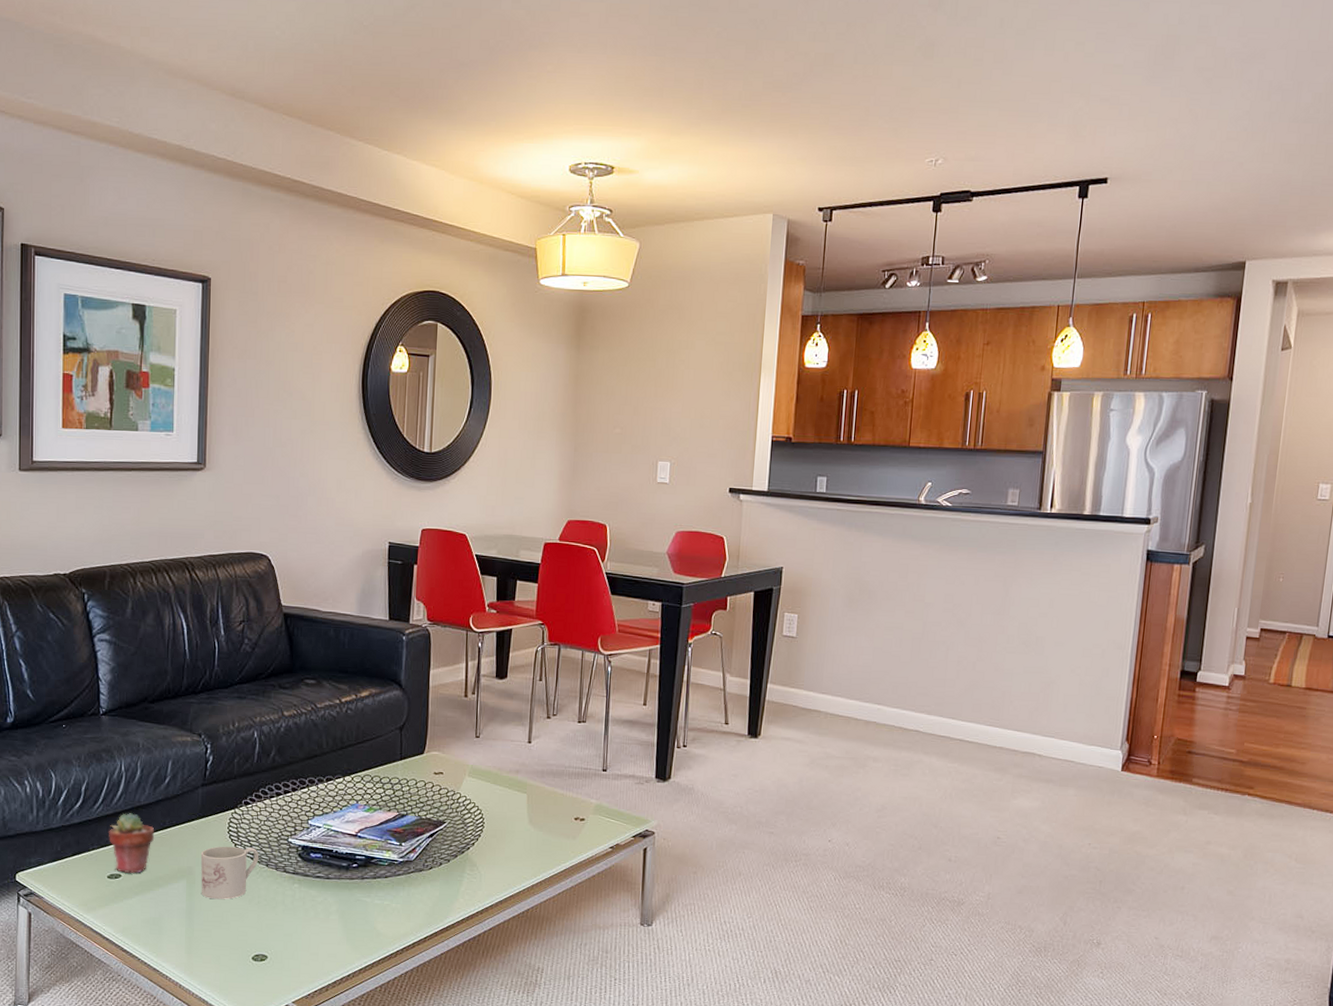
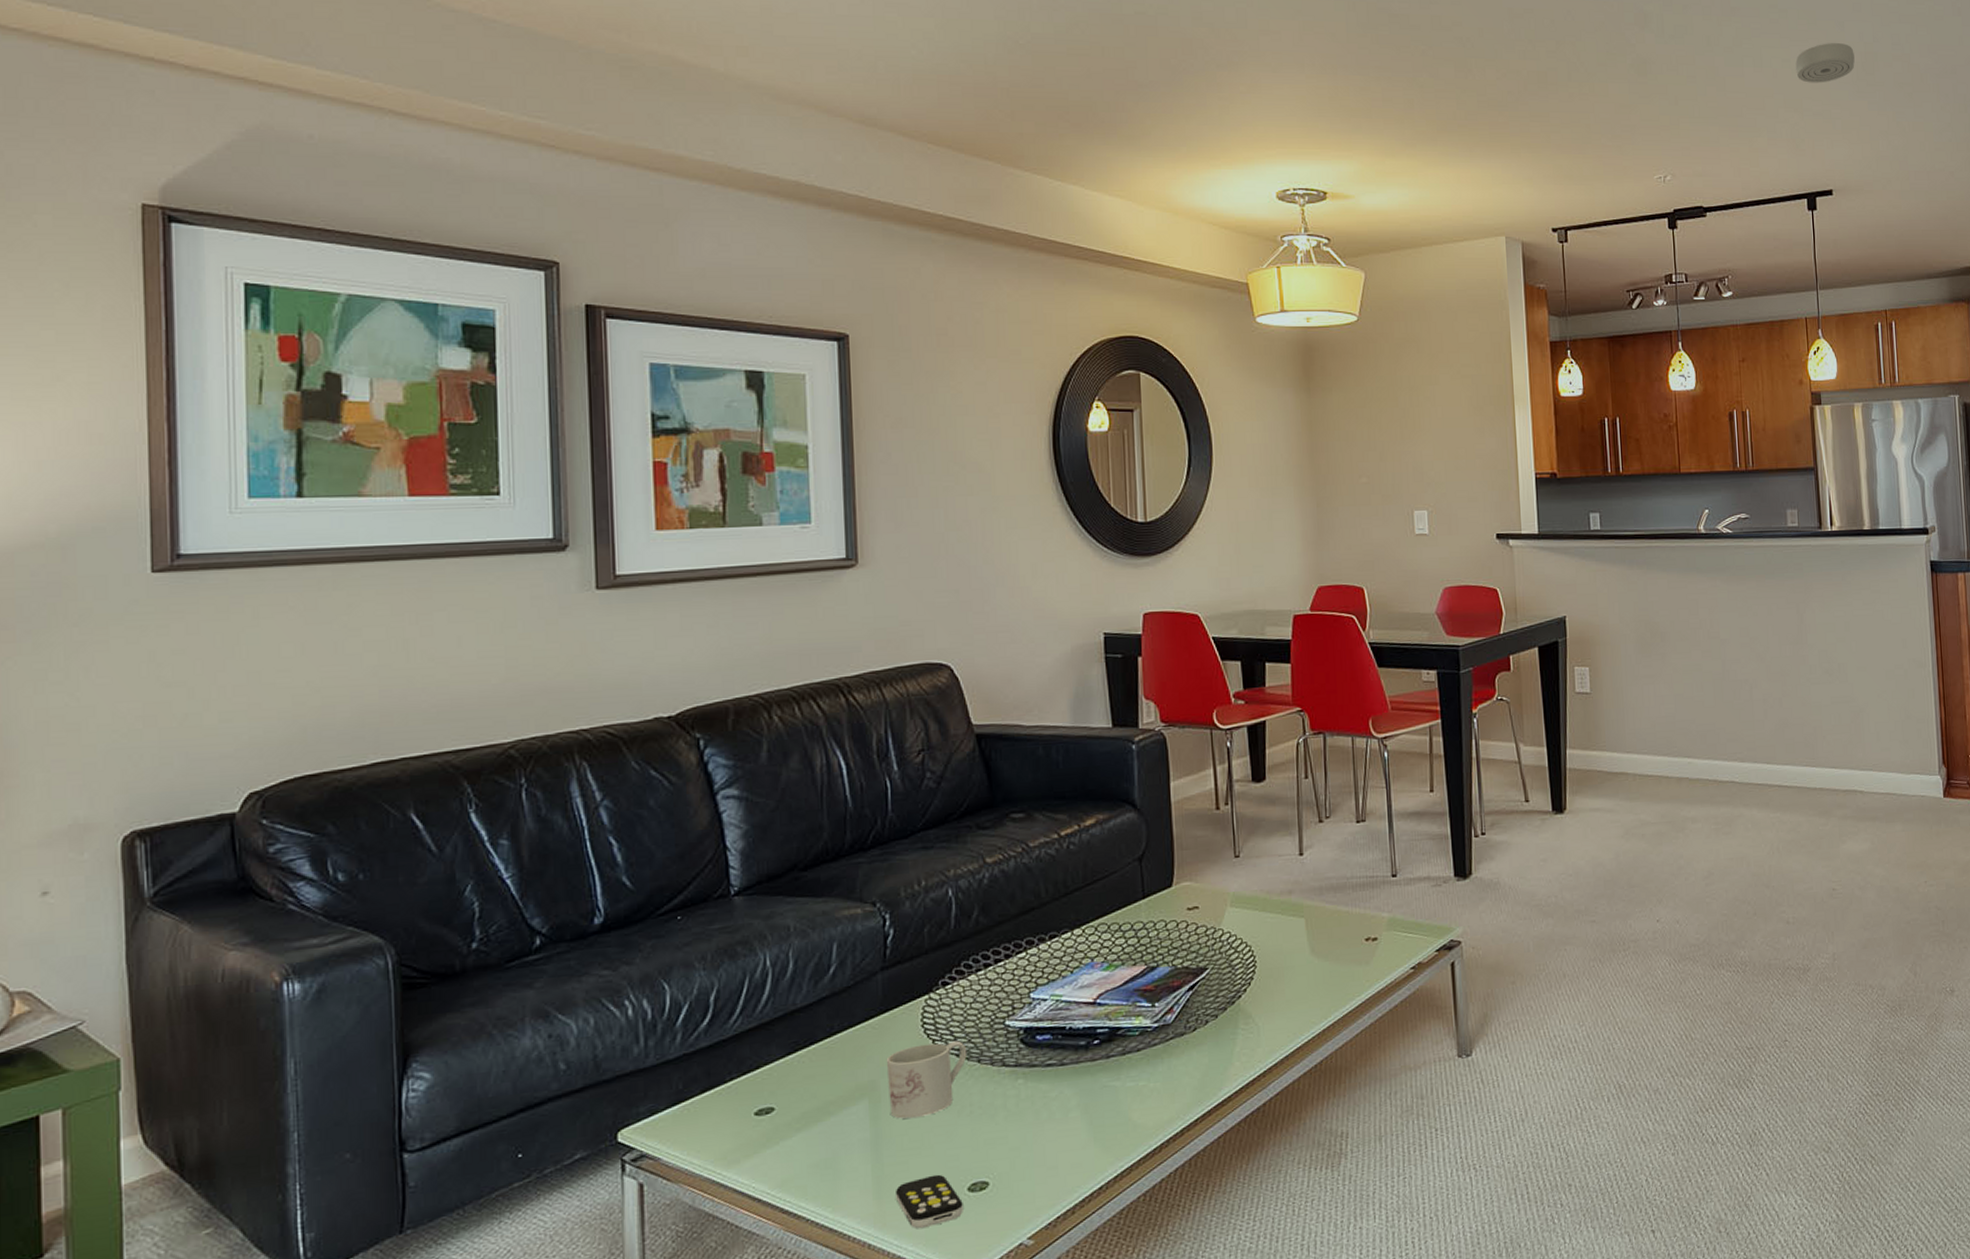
potted succulent: present [109,813,155,874] -> none [753,1021,820,1105]
remote control: none [201,943,248,981] -> present [896,1174,963,1229]
smoke detector: none [1089,25,1156,68] -> present [1795,43,1855,83]

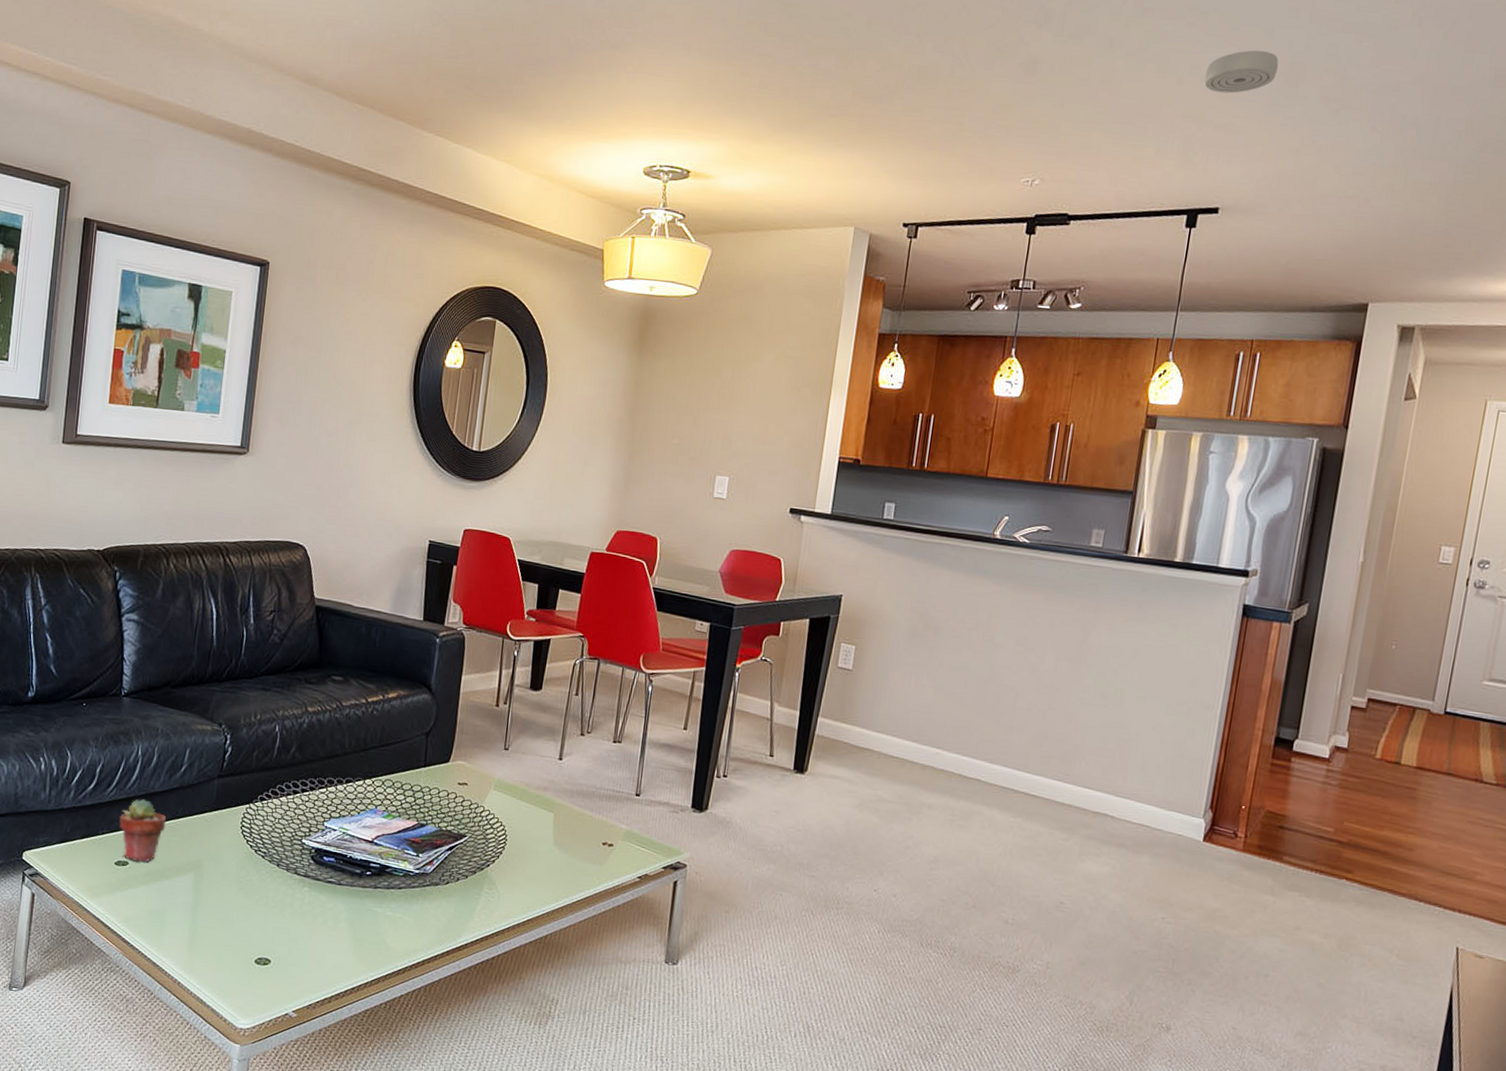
potted succulent: none [753,1021,820,1105] -> present [119,799,167,862]
mug: present [886,1041,967,1119] -> none [209,841,271,897]
remote control: present [896,1174,963,1229] -> none [203,943,250,982]

